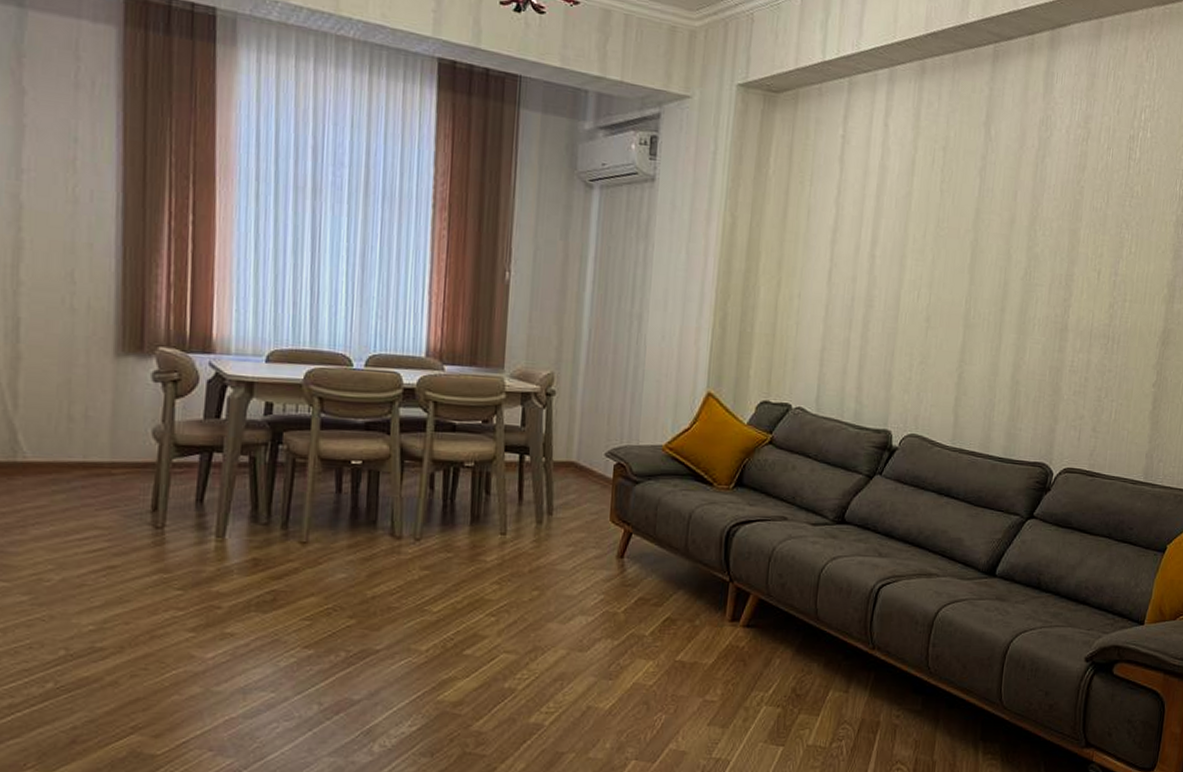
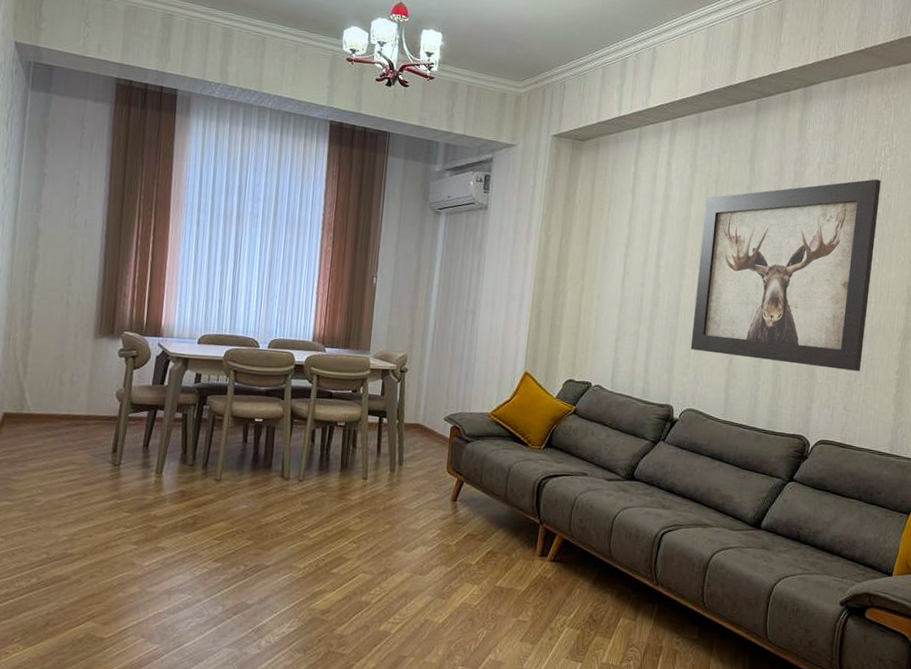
wall art: none [912,148,1140,385] -> present [690,179,881,371]

